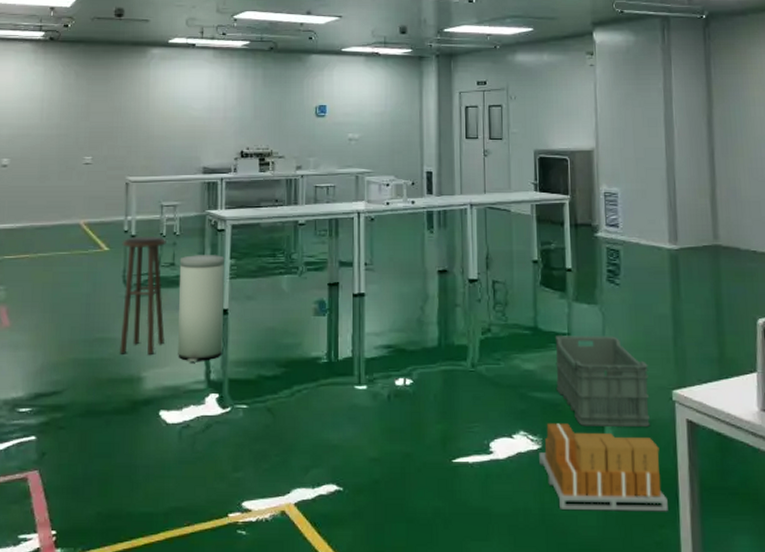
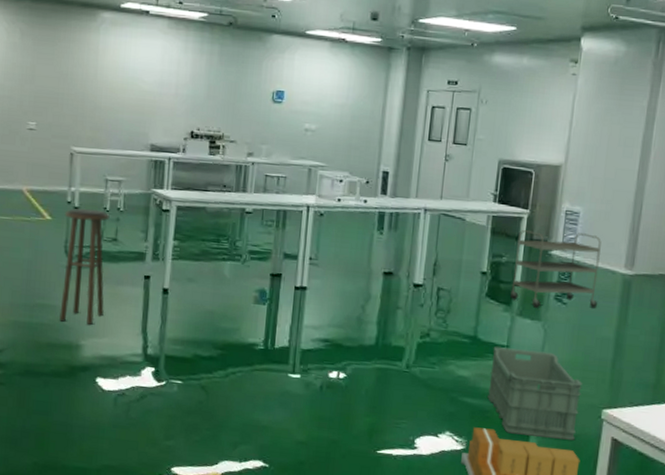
pedal bin: present [178,255,224,363] -> none [116,232,168,336]
utility cart: none [563,213,649,291] -> present [510,230,602,308]

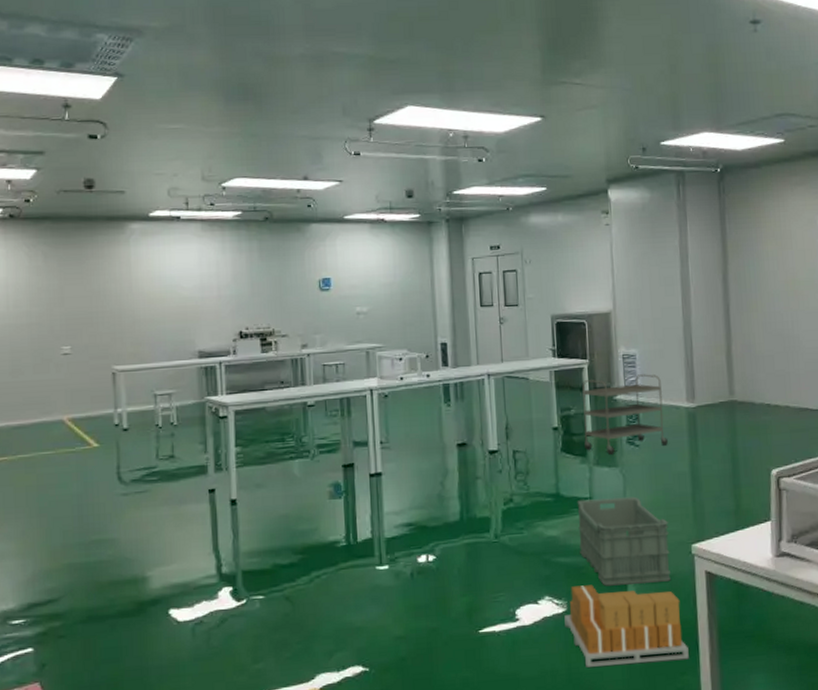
stool: present [59,207,110,325] -> none [113,428,169,555]

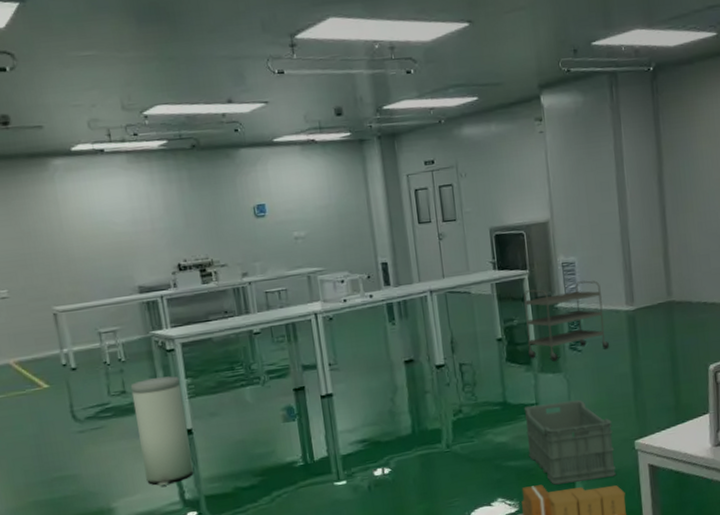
pedal bin: none [179,443,233,558] -> present [130,376,194,486]

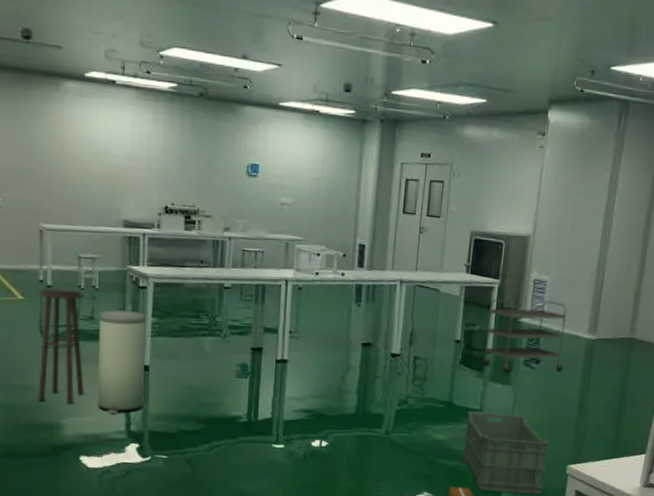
stool: none [62,365,130,489] -> present [37,286,85,404]

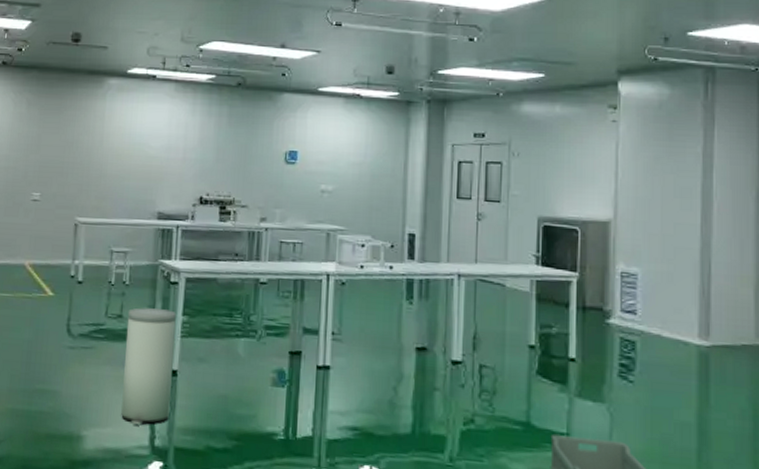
stool: present [37,286,85,404] -> none [60,282,115,412]
utility cart: present [483,299,567,373] -> none [566,296,670,387]

